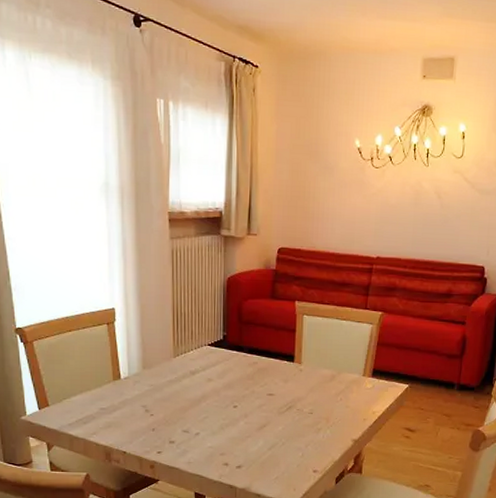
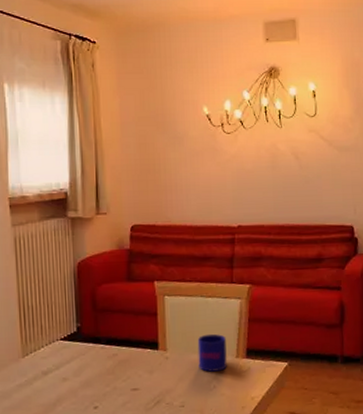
mug: none [328,352,356,386] -> present [197,333,228,372]

